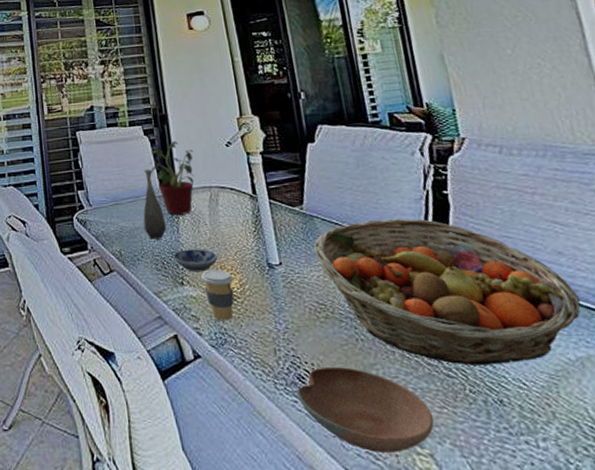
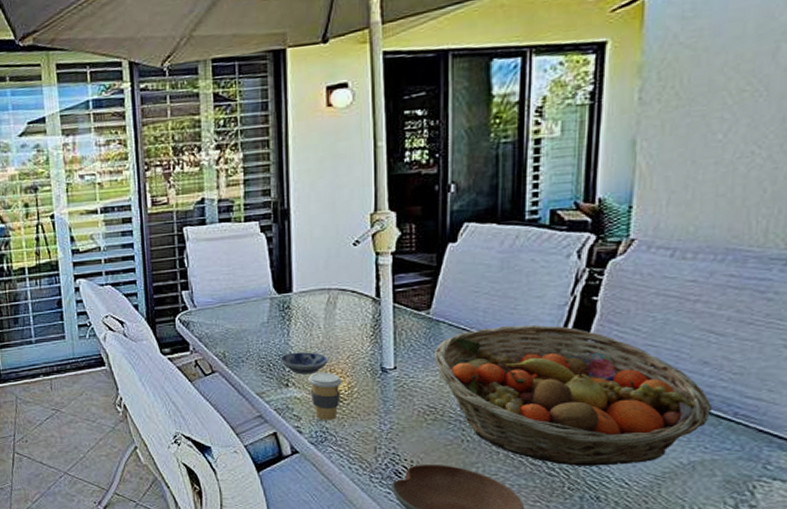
bottle: present [143,169,167,239] -> none [250,269,276,342]
potted plant: present [149,141,195,215] -> none [263,239,316,318]

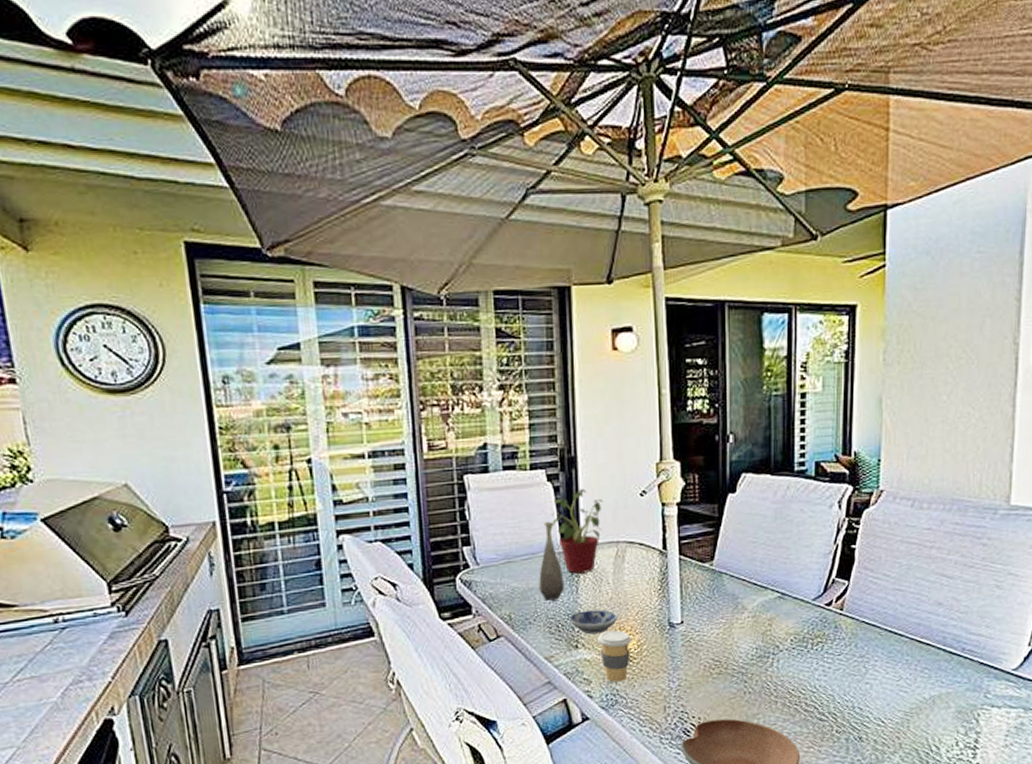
bottle: none [250,269,276,342] -> present [538,521,565,601]
potted plant: none [263,239,316,318] -> present [550,488,604,574]
fruit basket: present [433,324,713,466] -> none [717,573,946,710]

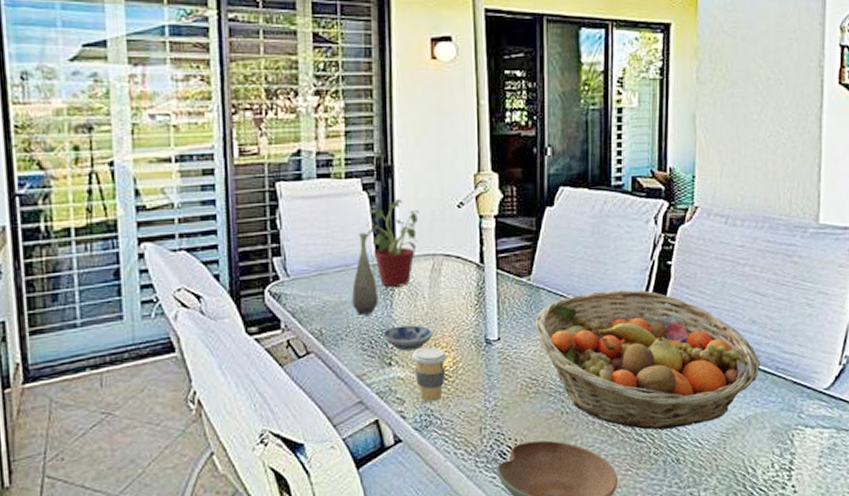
fruit basket: none [717,573,946,710] -> present [534,289,761,430]

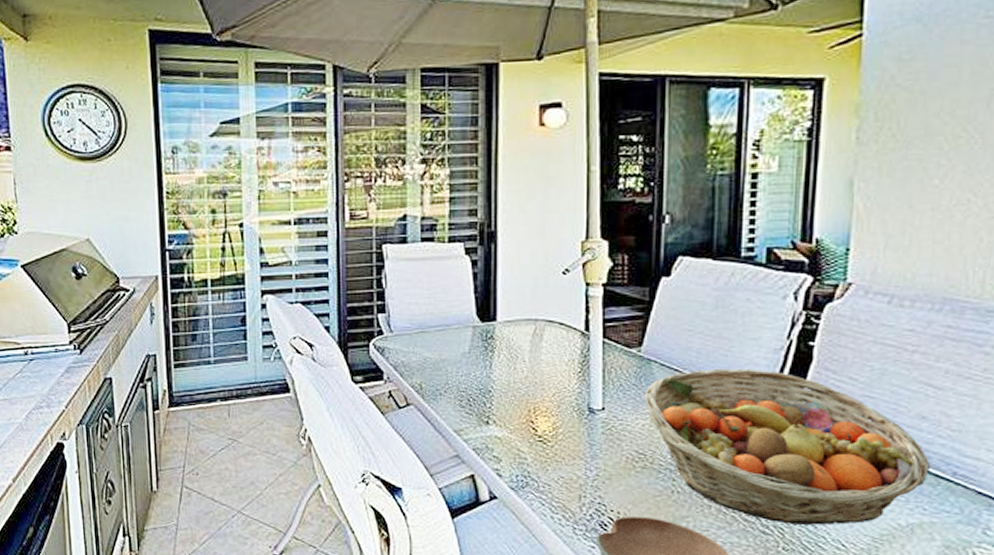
bottle: present [351,232,379,315] -> none [450,294,478,374]
potted plant: present [365,199,420,287] -> none [467,263,523,349]
bowl: present [383,325,434,351] -> none [481,387,534,412]
coffee cup: present [412,347,447,402] -> none [510,411,546,463]

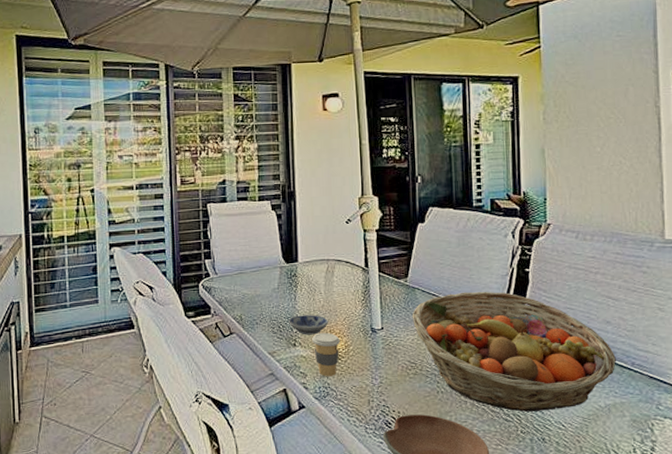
bowl: none [481,387,534,412] -> present [289,315,329,335]
coffee cup: none [510,411,546,463] -> present [312,333,340,376]

